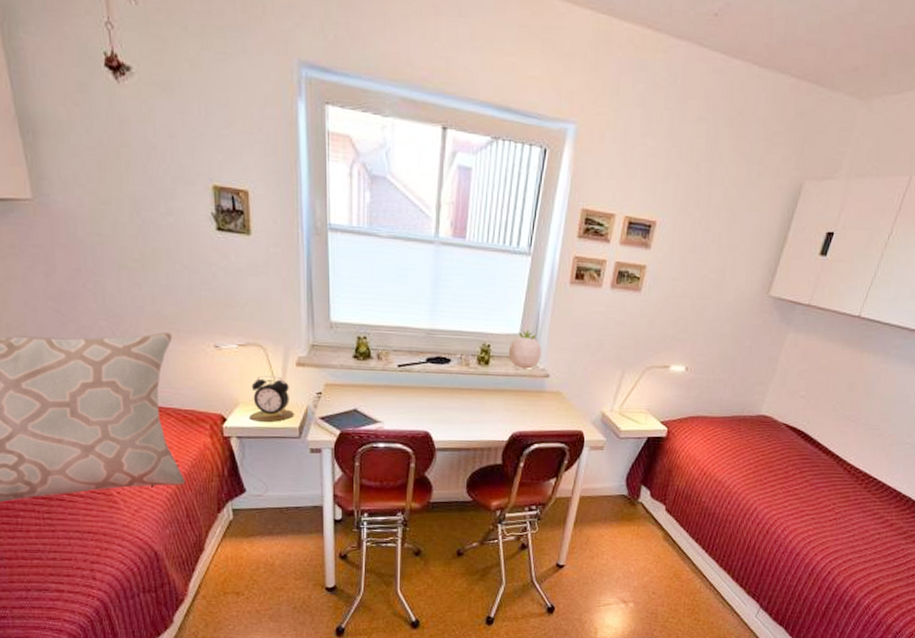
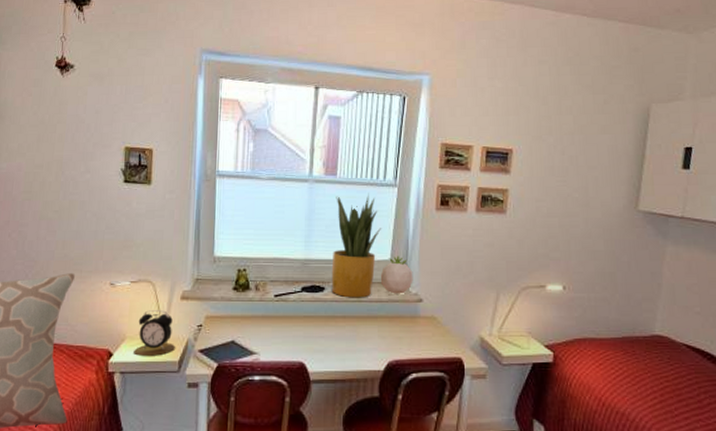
planter: none [457,261,513,372] -> present [331,193,382,298]

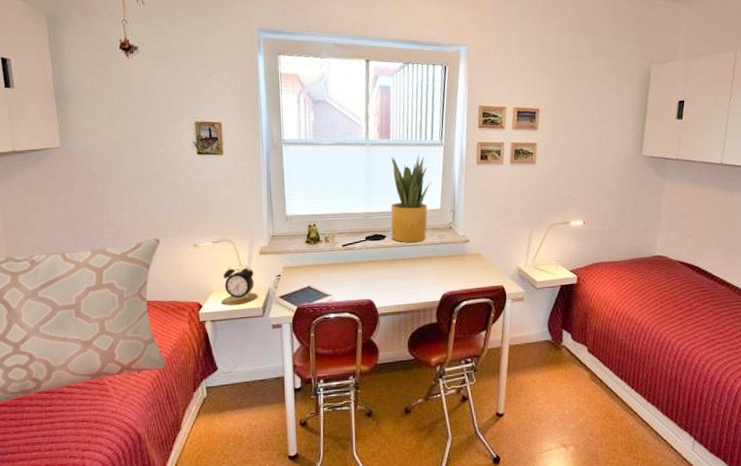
succulent plant: present [380,255,413,294] -> none [432,204,461,237]

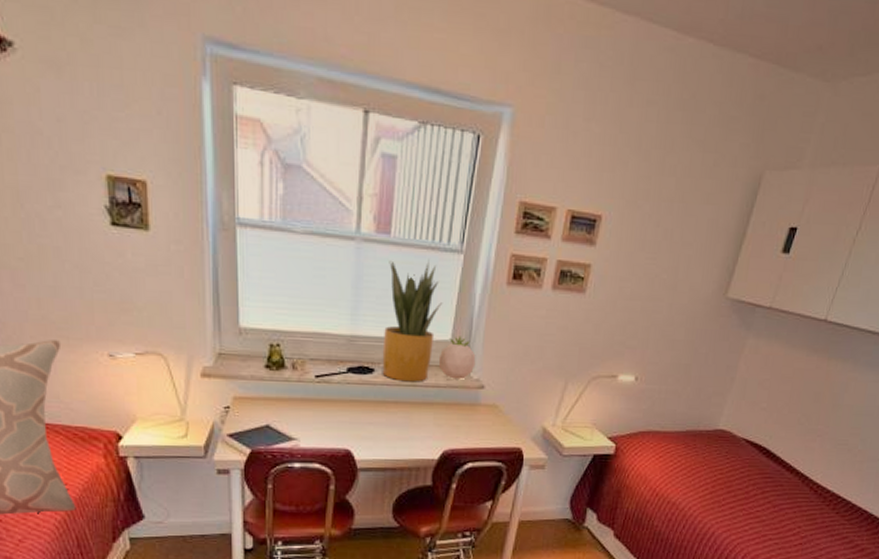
alarm clock: present [221,265,258,306] -> none [148,388,199,440]
succulent plant: none [432,204,461,237] -> present [438,336,476,380]

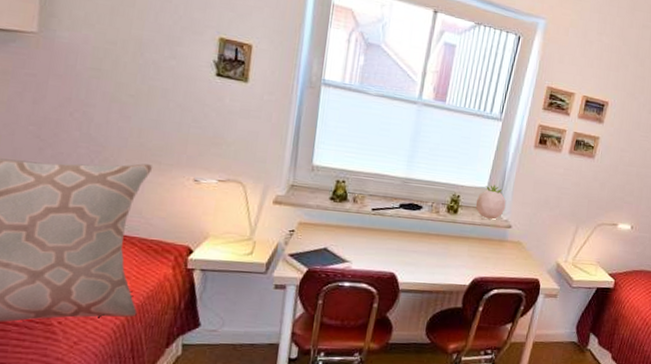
planter: present [382,259,443,382] -> none [428,122,483,220]

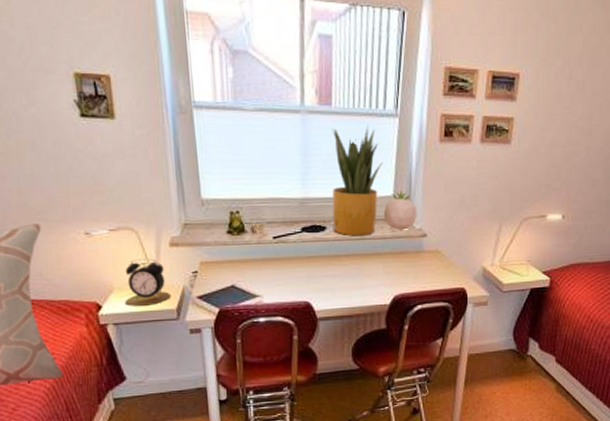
alarm clock: none [217,211,264,257] -> present [125,258,171,306]
planter: none [428,122,483,220] -> present [332,125,384,236]

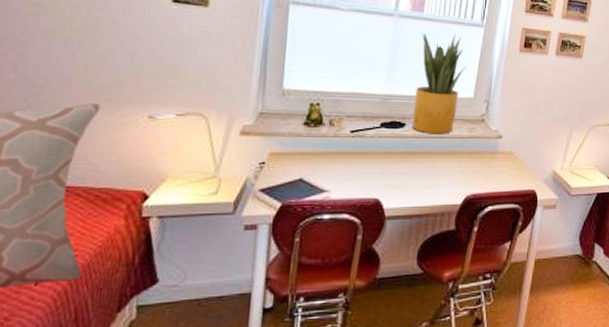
alarm clock: present [125,258,171,306] -> none [177,147,231,197]
succulent plant: present [383,191,417,230] -> none [462,93,495,131]

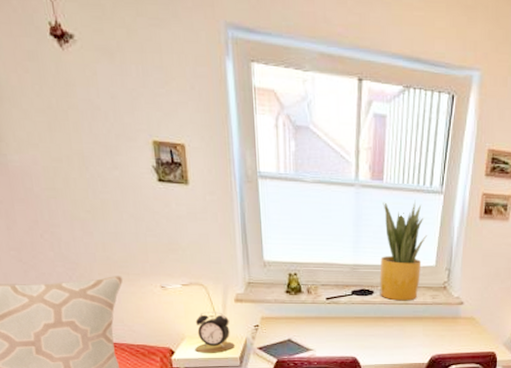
alarm clock: none [177,147,231,197] -> present [195,312,235,353]

